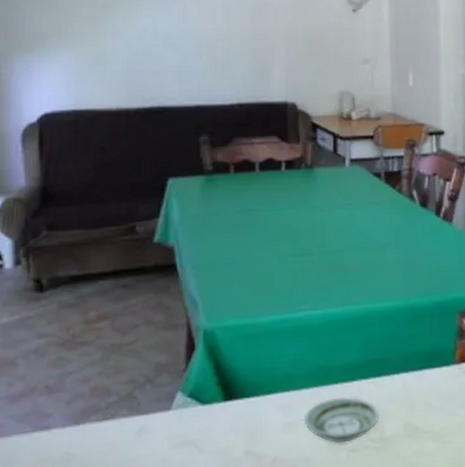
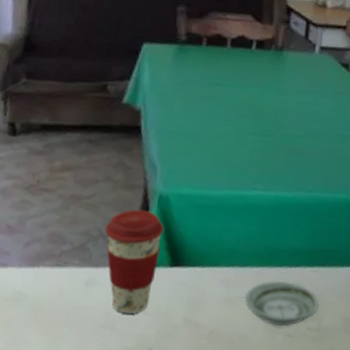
coffee cup: none [151,348,212,457] -> present [105,209,164,314]

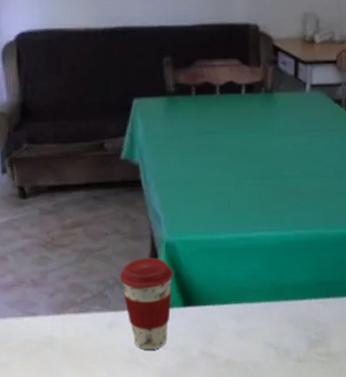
saucer: present [245,280,319,326] -> none [256,312,325,353]

